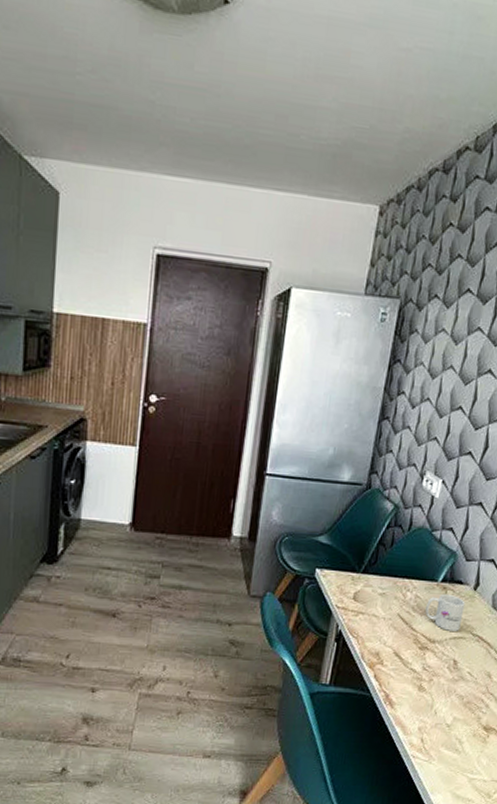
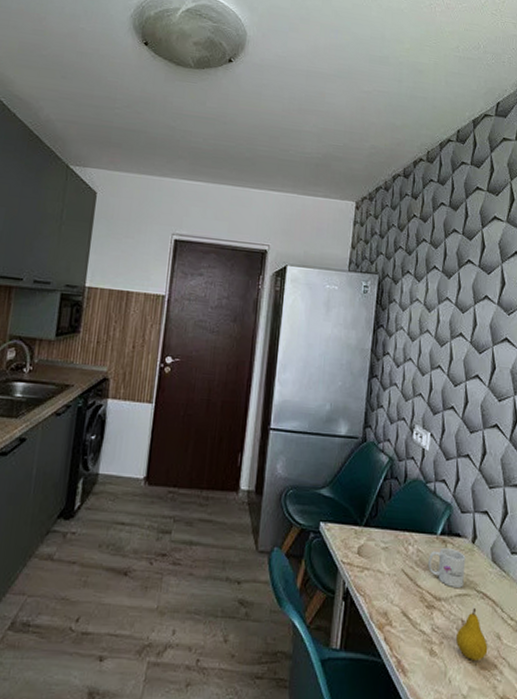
fruit: none [445,650,478,696] -> present [455,608,488,661]

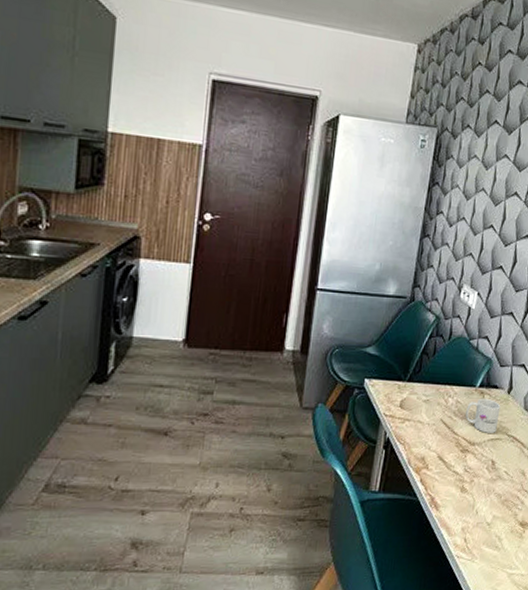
fruit: present [455,608,488,661] -> none [485,450,513,494]

